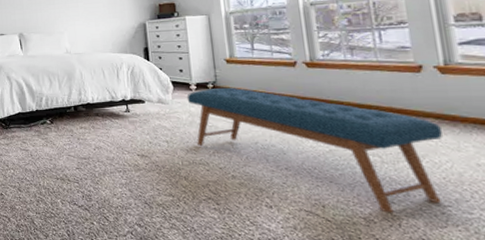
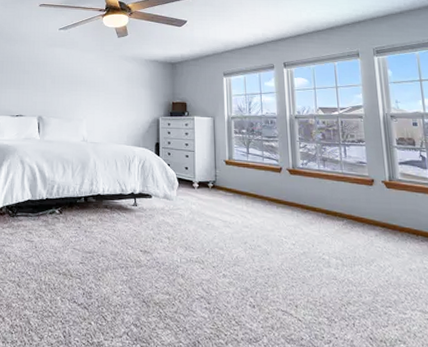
bench: present [186,87,444,213] -> none [189,187,387,313]

